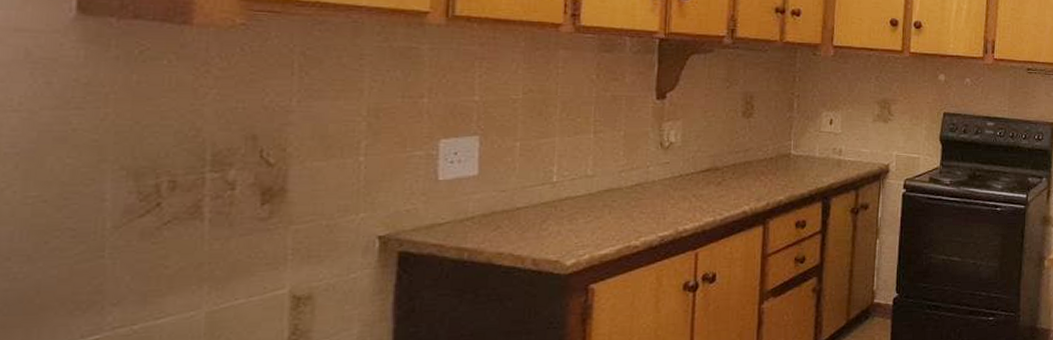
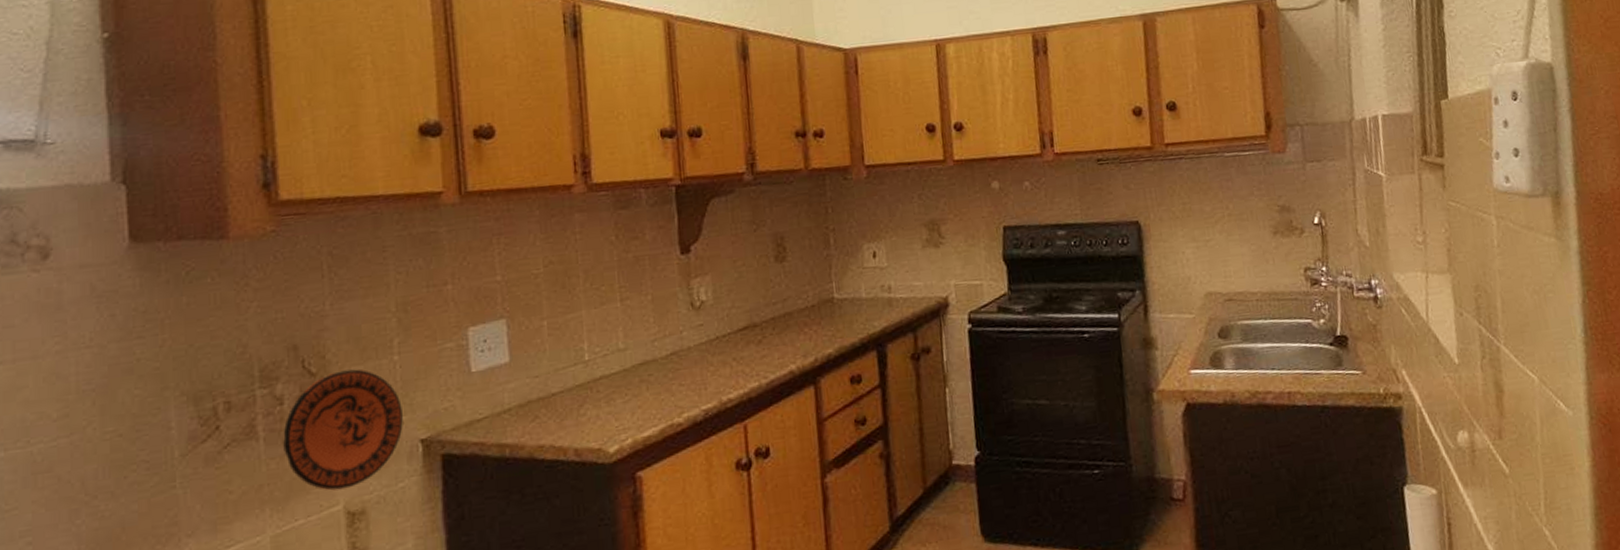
decorative plate: none [230,165,363,275] -> present [283,369,403,491]

